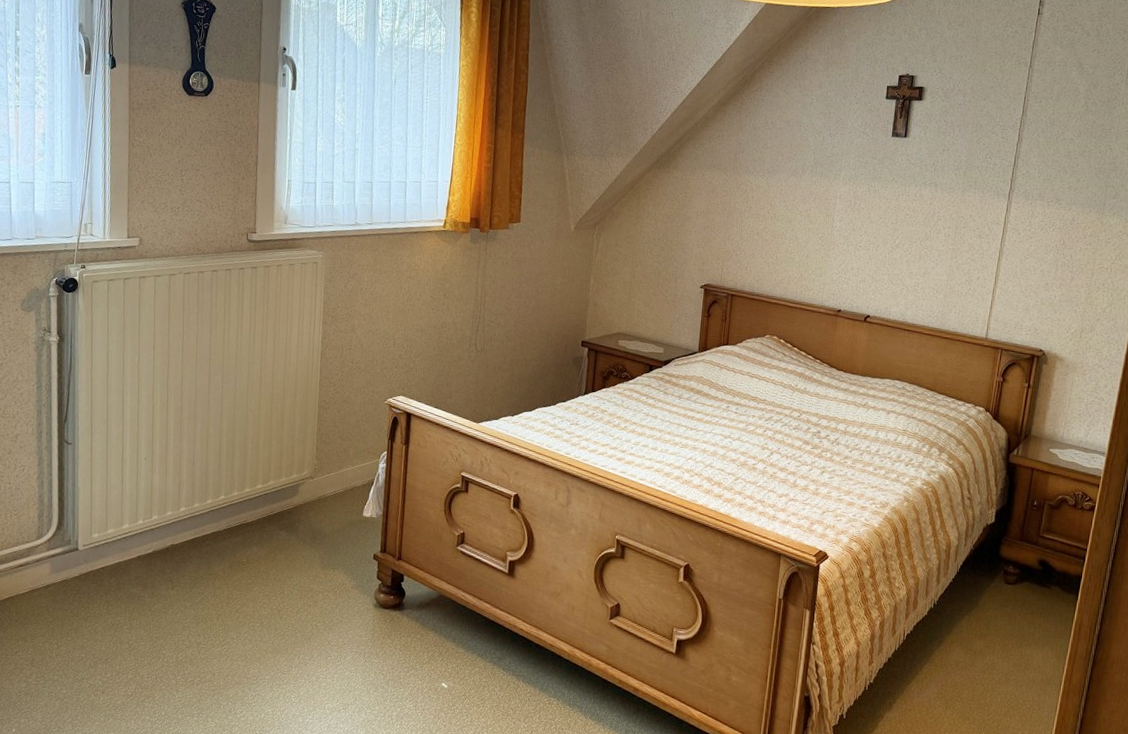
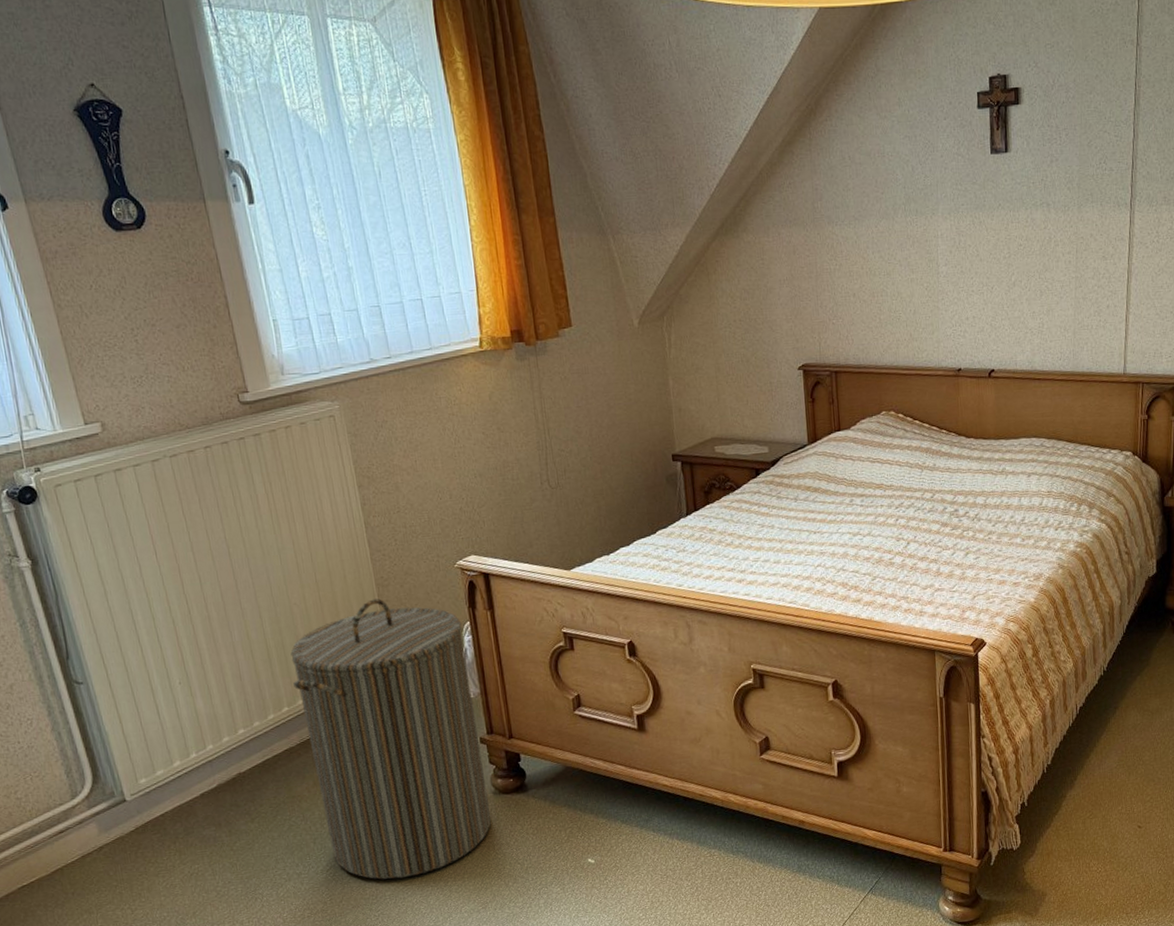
laundry hamper: none [230,417,380,666] -> present [290,598,491,880]

